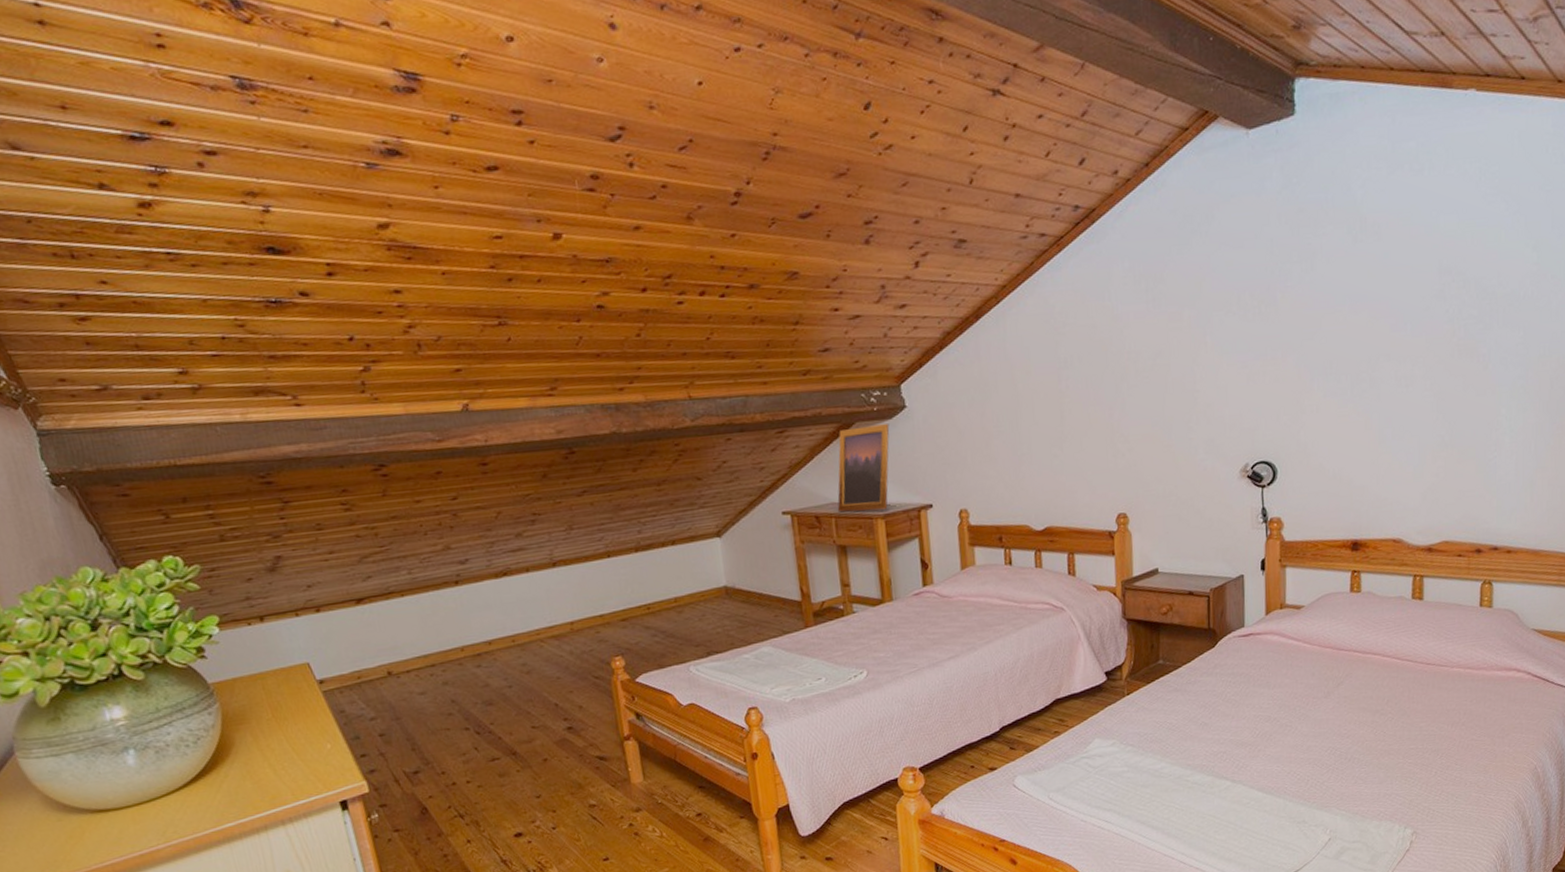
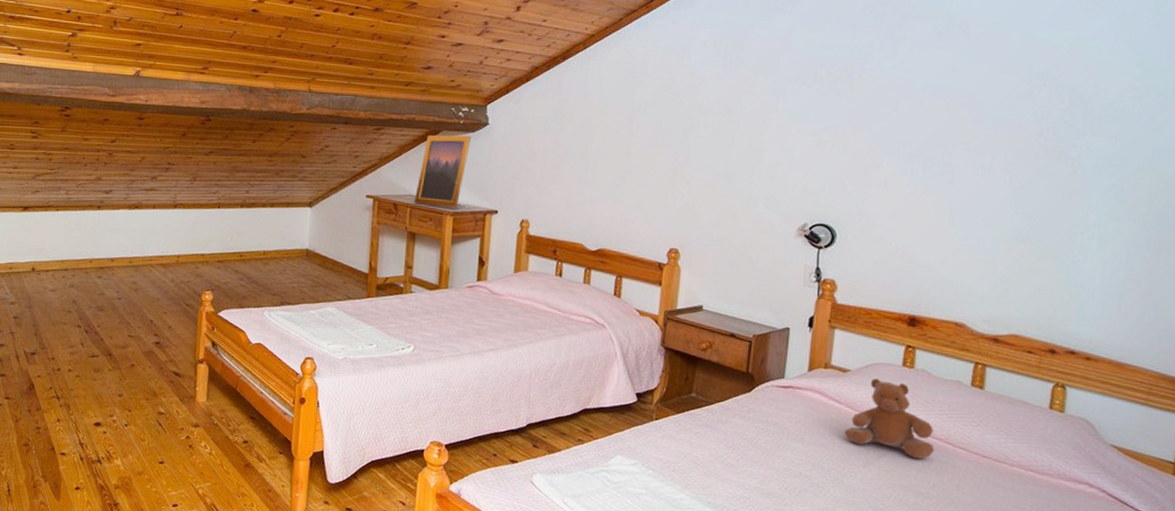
teddy bear: none [1305,609,1386,680] -> present [844,378,935,459]

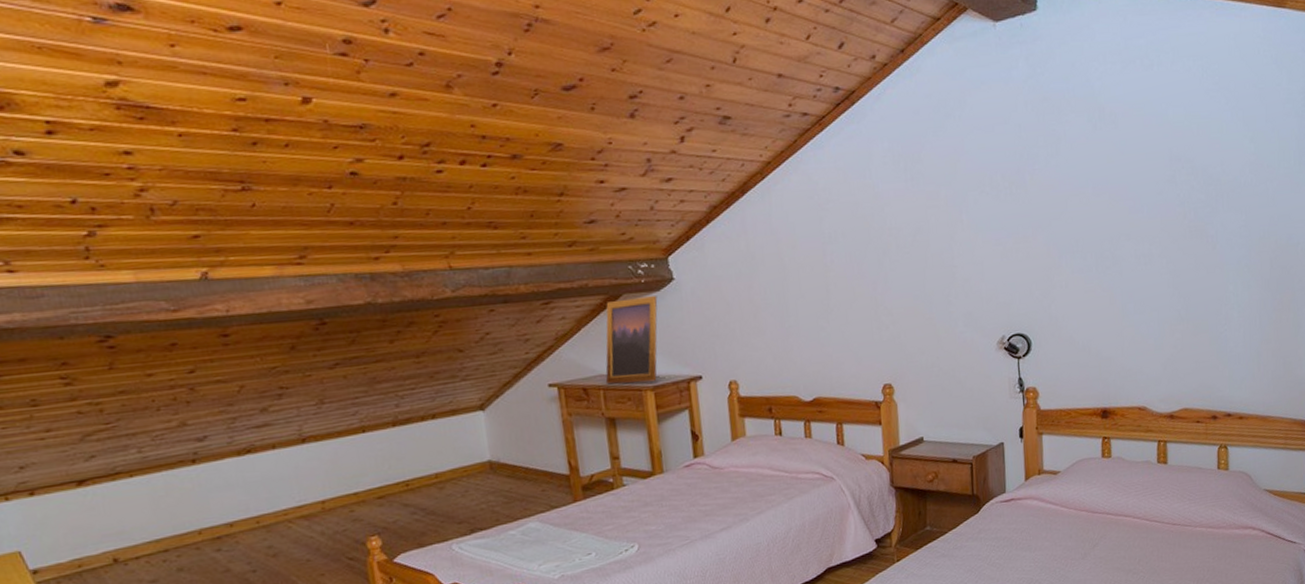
teddy bear: present [844,378,935,459] -> none [1063,473,1136,540]

